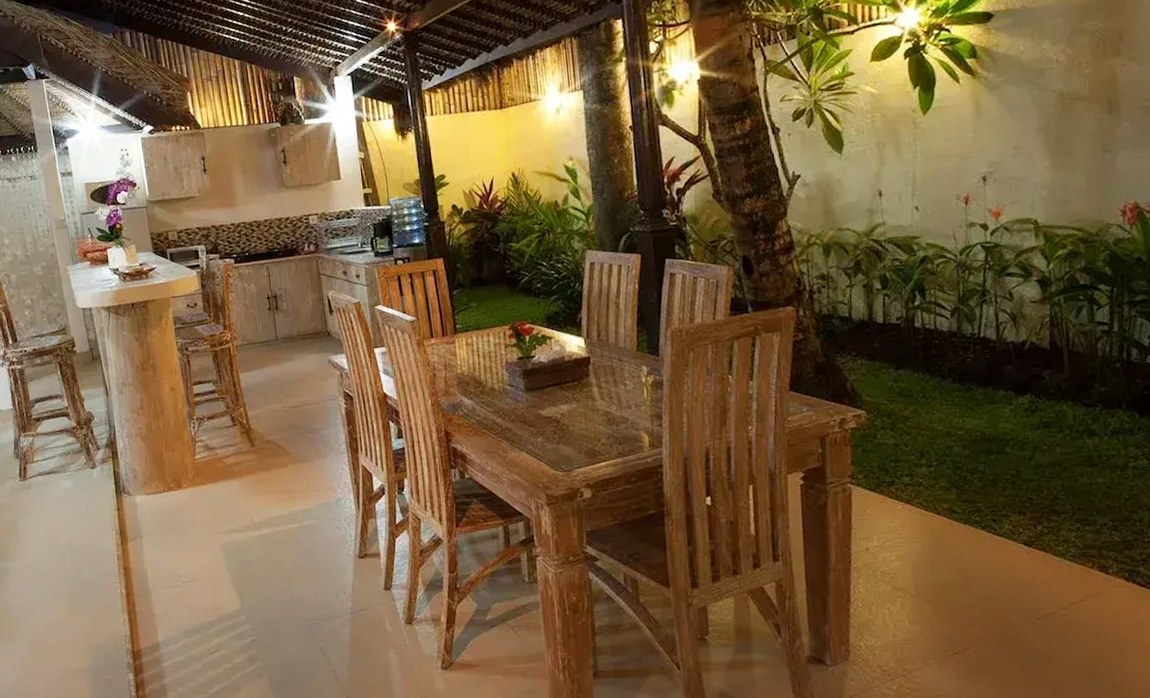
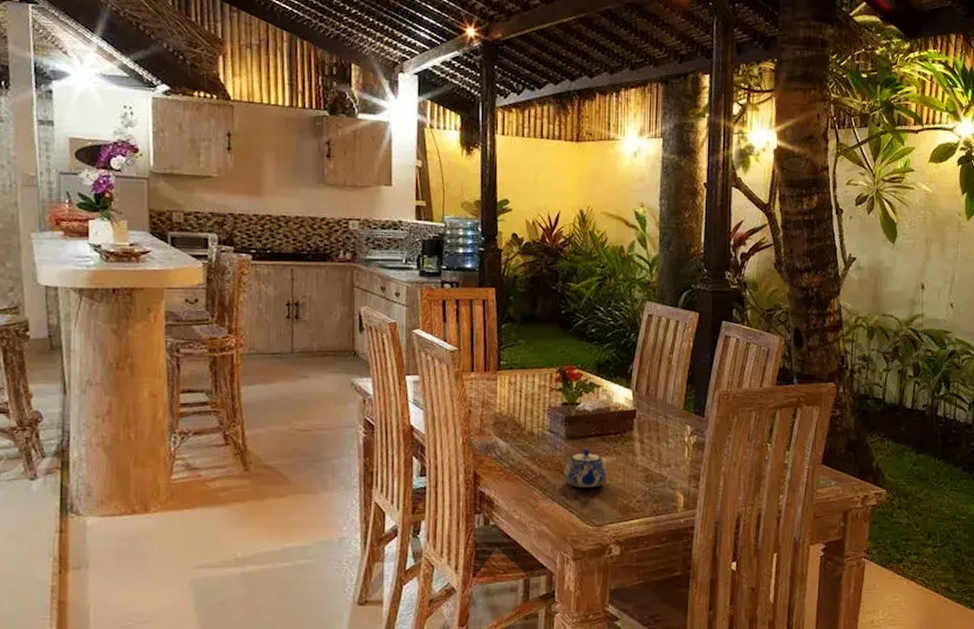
teapot: none [527,398,570,437] -> present [563,449,607,488]

